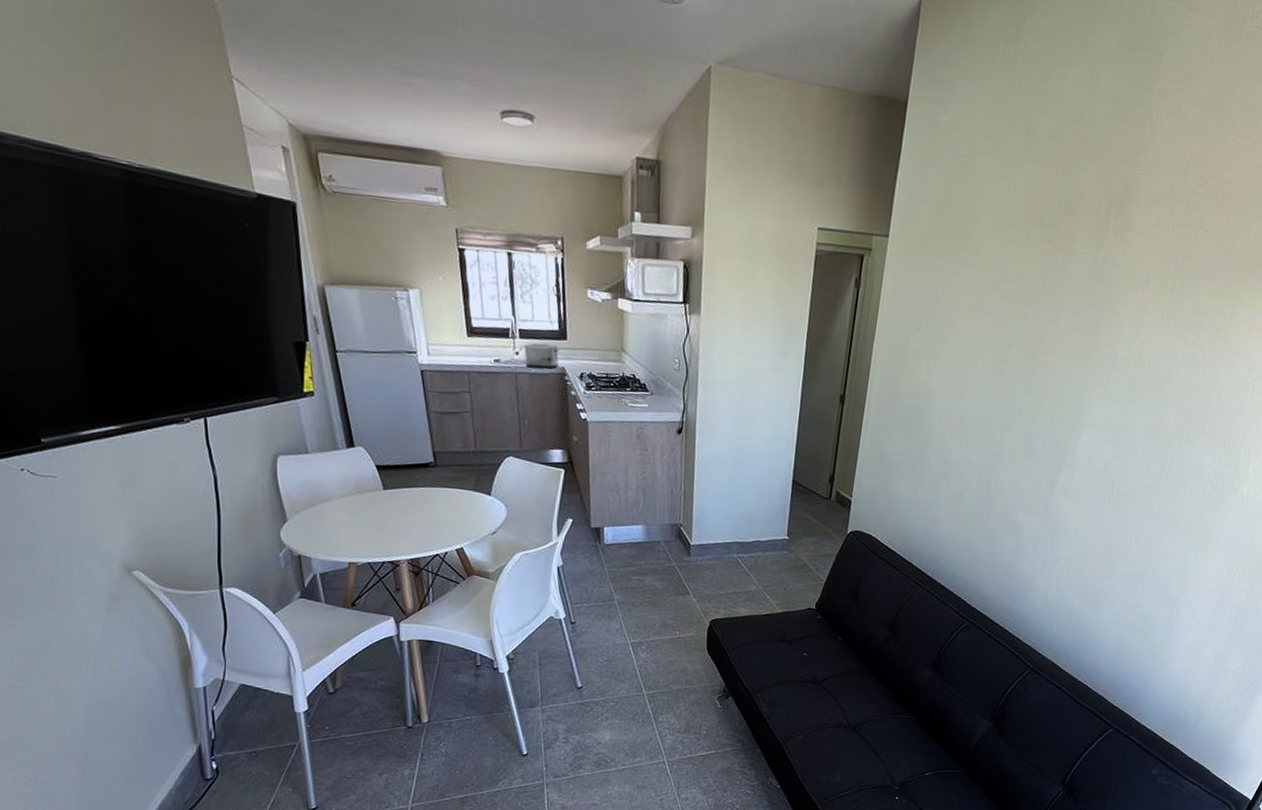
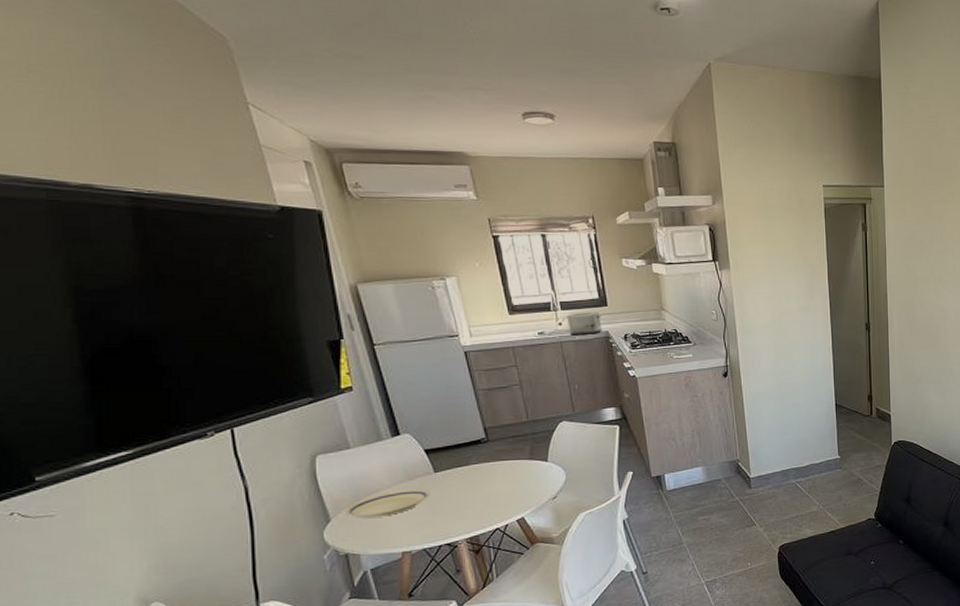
plate: none [301,501,378,526] -> present [345,488,430,519]

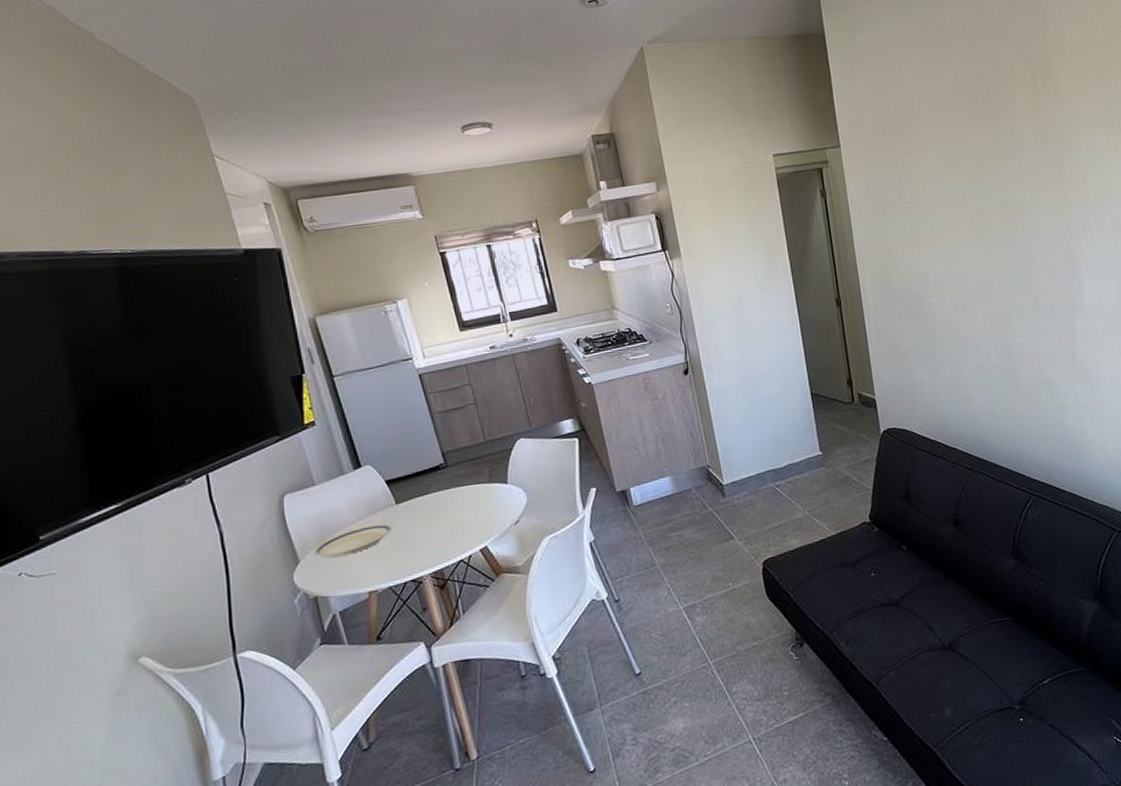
toaster: present [566,312,602,336] -> none [516,318,553,347]

